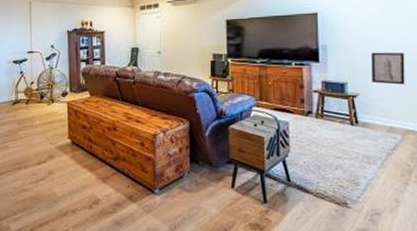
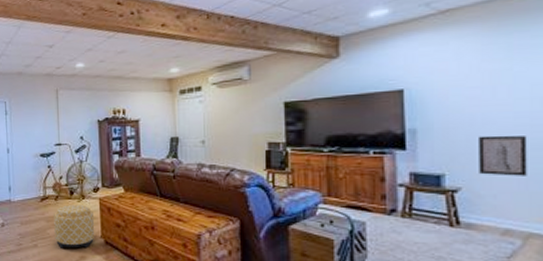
ottoman: none [25,108,63,149] -> present [54,205,95,248]

